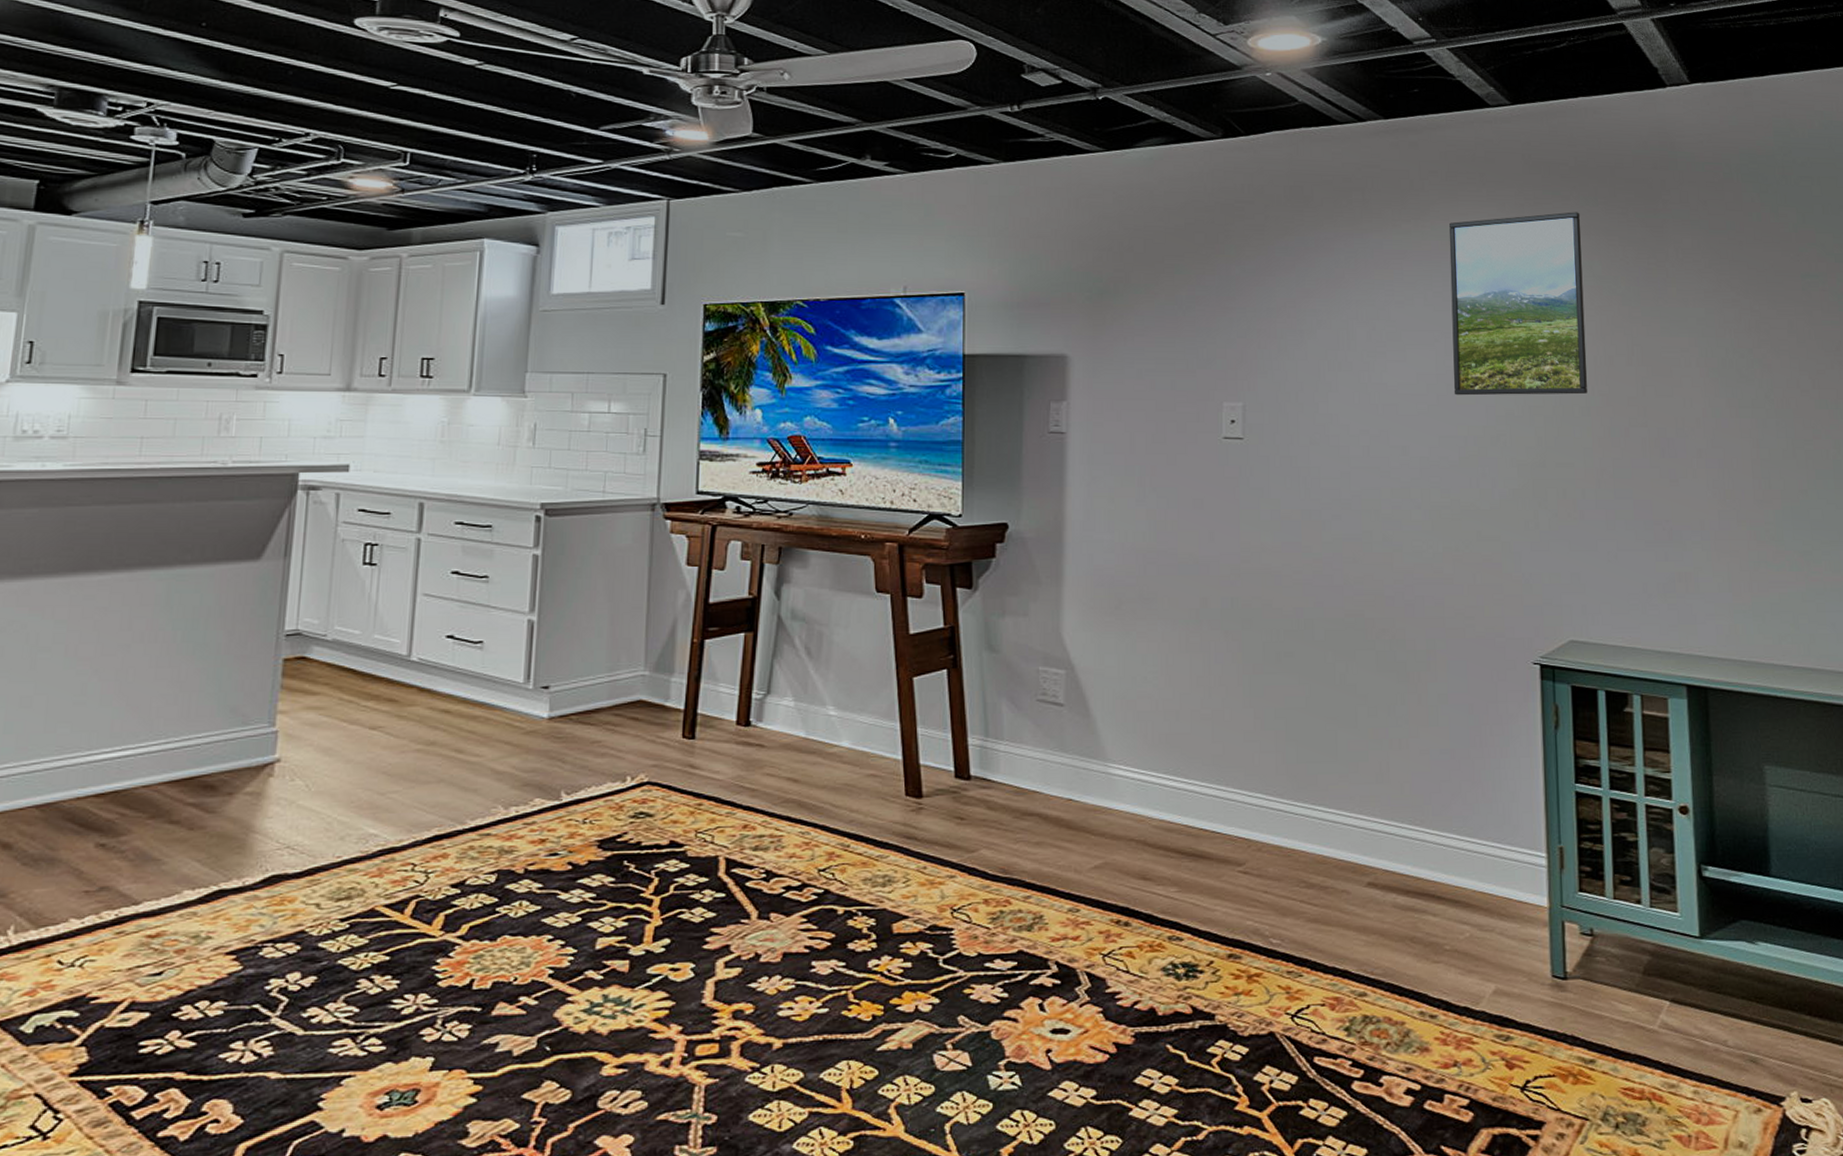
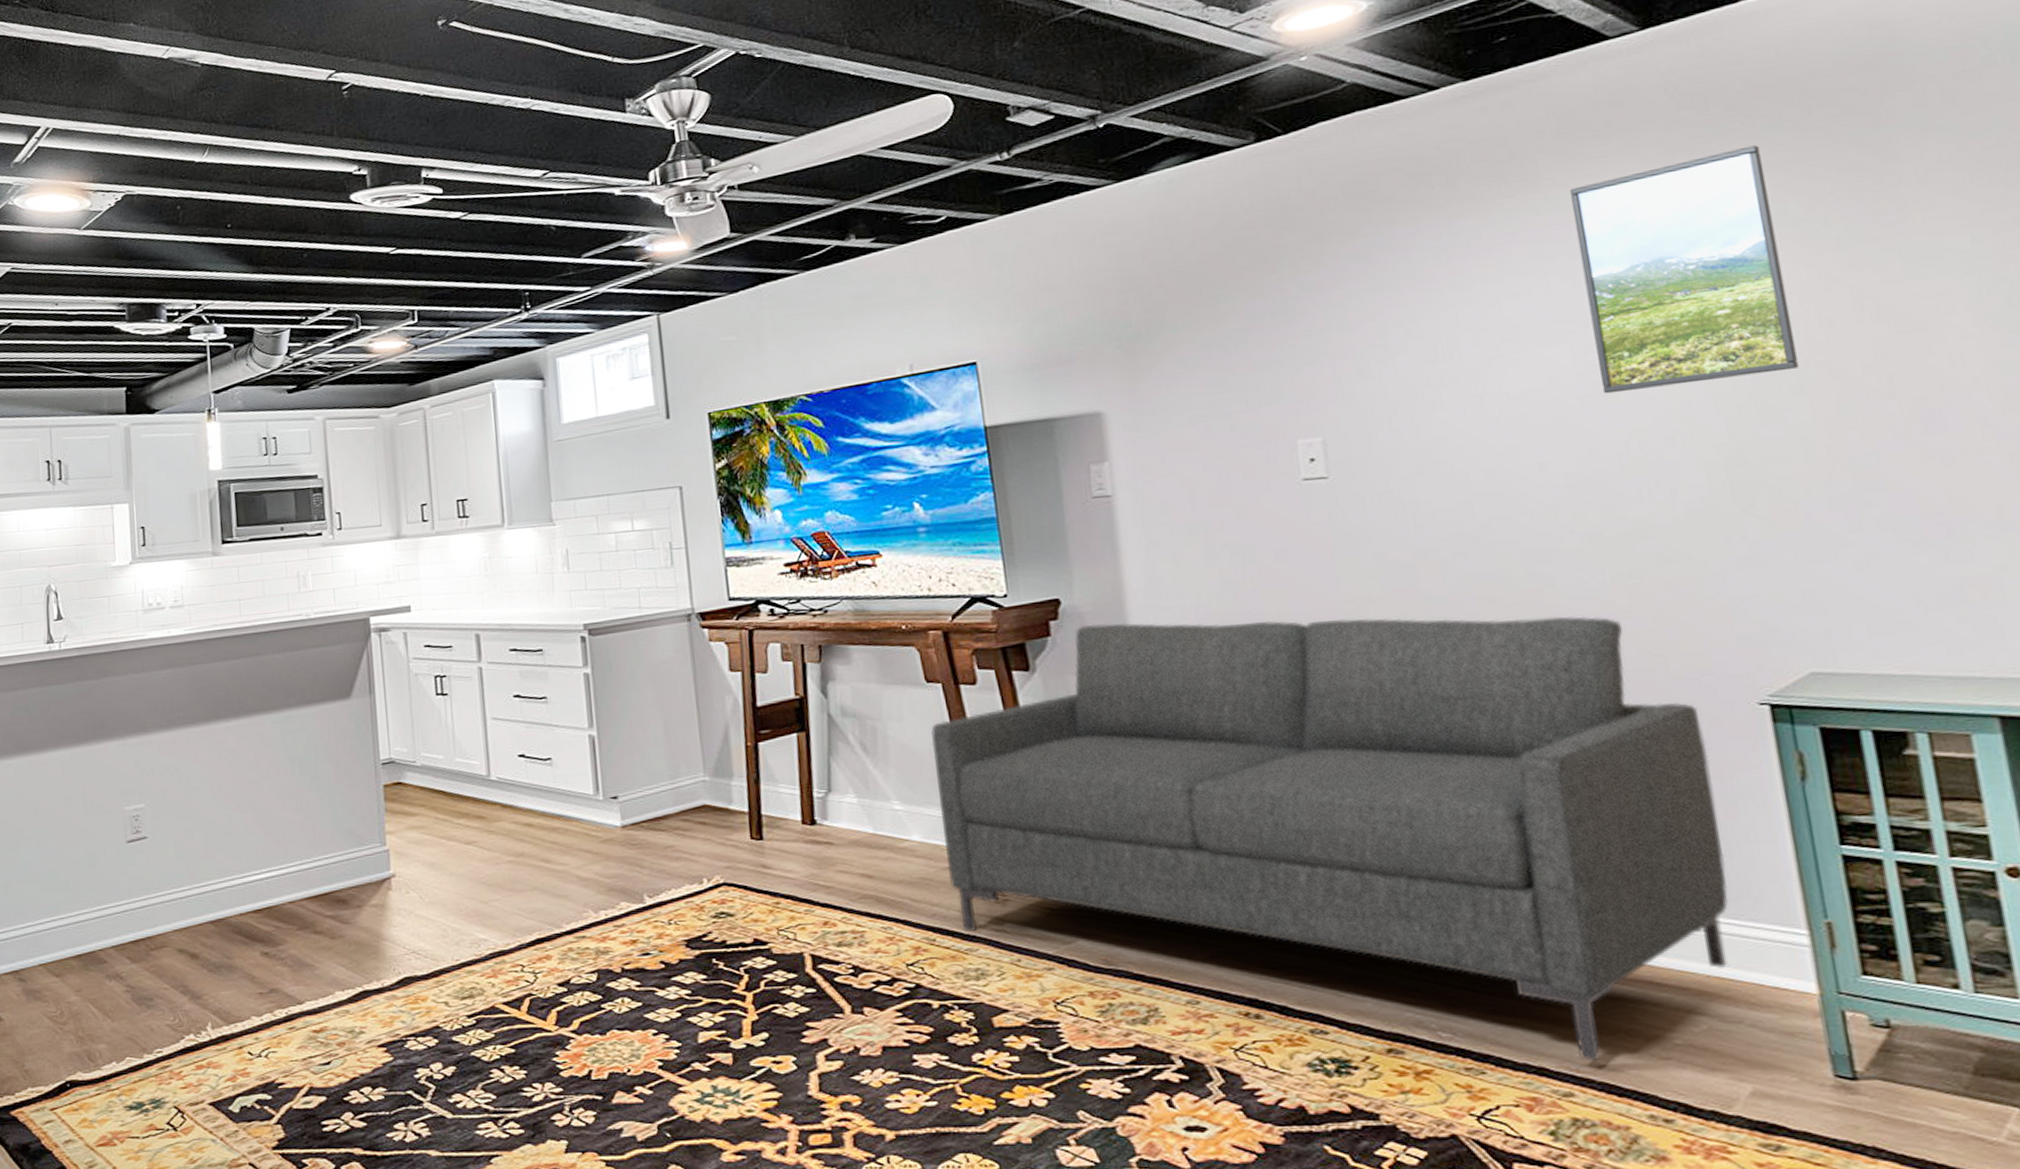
sofa: none [870,549,1497,965] -> present [931,616,1729,1062]

